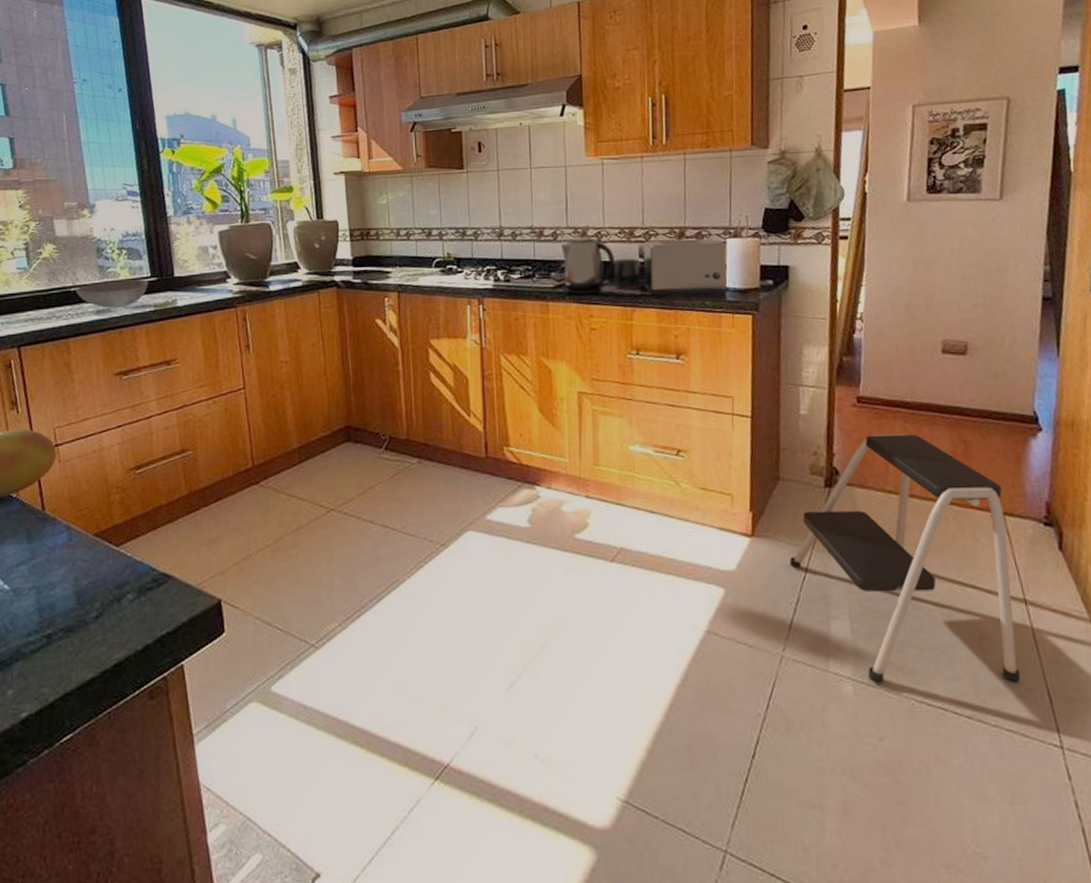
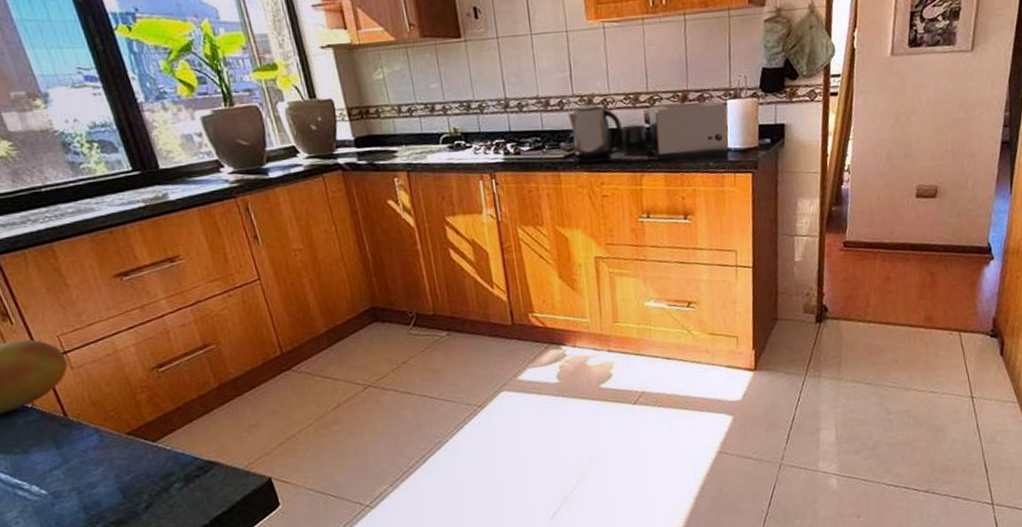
bowl: present [75,278,149,308] -> none [47,173,132,208]
step stool: present [790,434,1021,684] -> none [787,270,966,476]

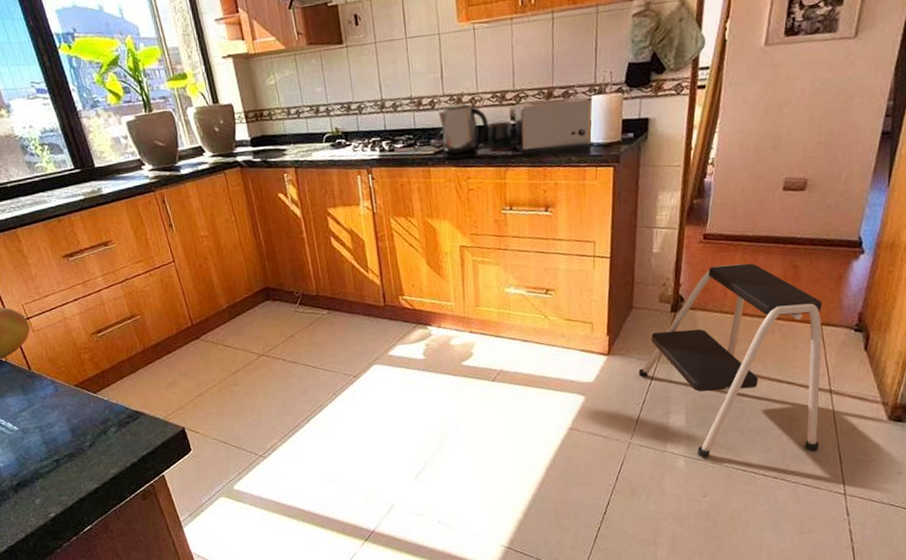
step stool: none [787,270,966,476] -> present [639,263,822,458]

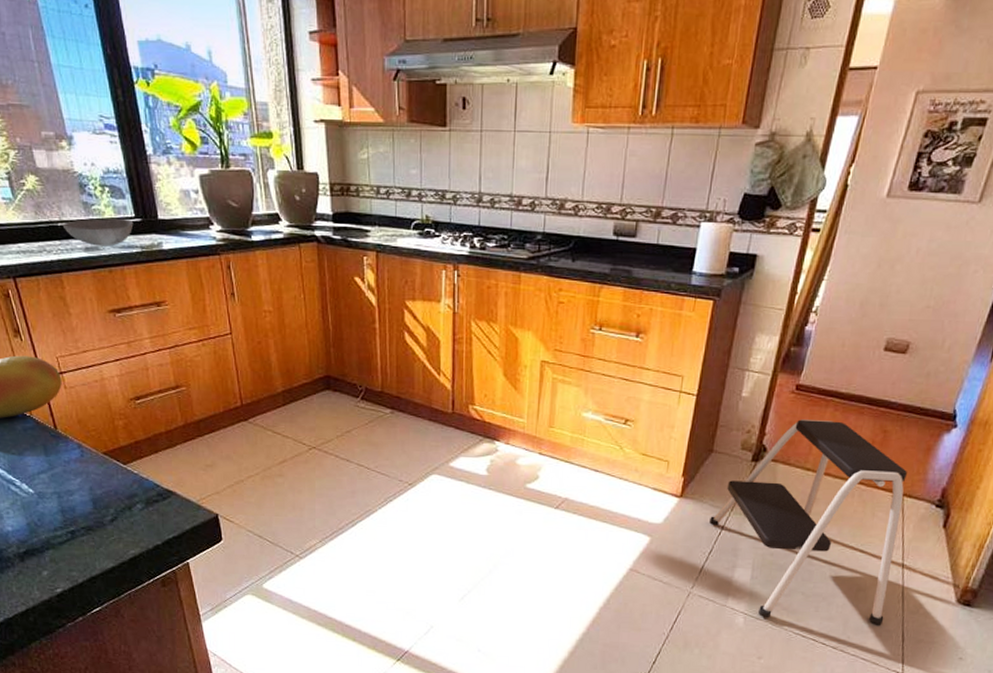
bowl: none [11,171,74,200] -> present [62,218,134,247]
kettle: present [439,103,489,160] -> none [536,209,589,269]
mug: present [487,120,517,152] -> none [586,234,618,266]
toaster: present [514,97,592,156] -> none [615,218,700,279]

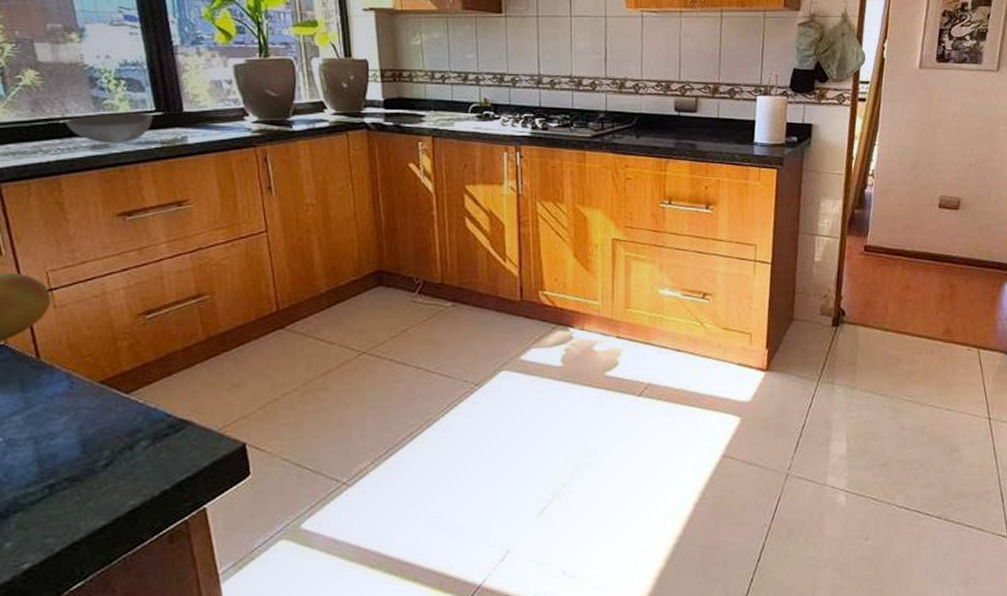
step stool: present [710,419,907,625] -> none [799,279,981,494]

